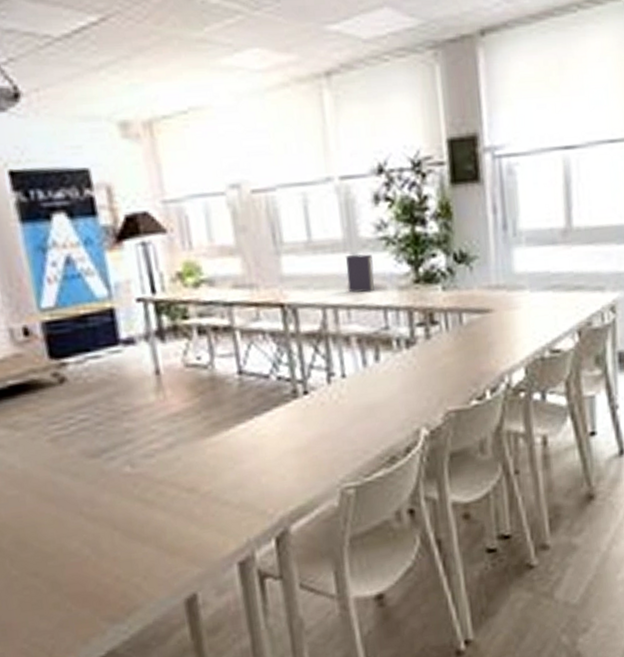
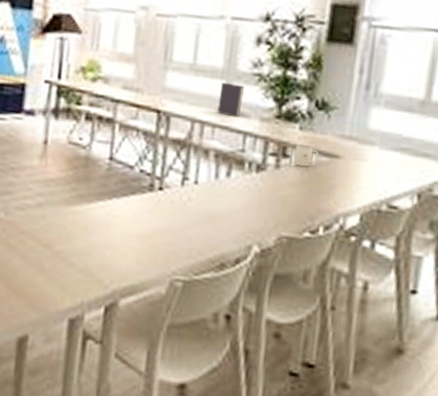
mug: none [442,305,470,331] -> present [293,144,319,167]

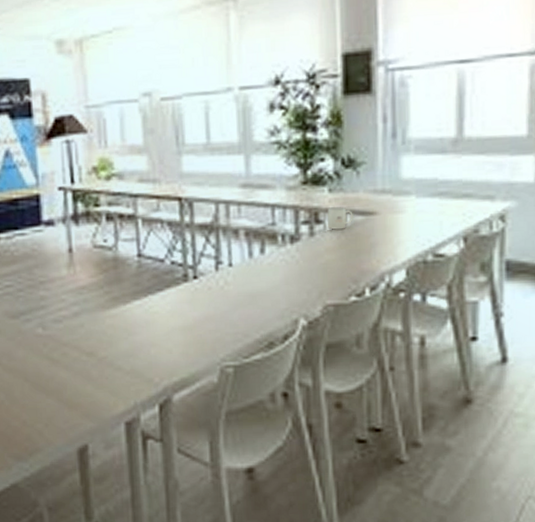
binder: present [217,83,244,117] -> none [239,156,265,191]

